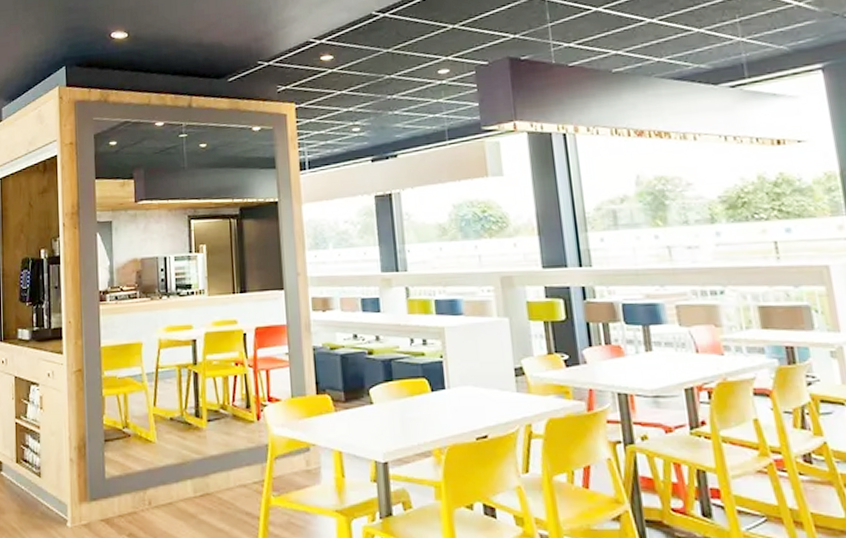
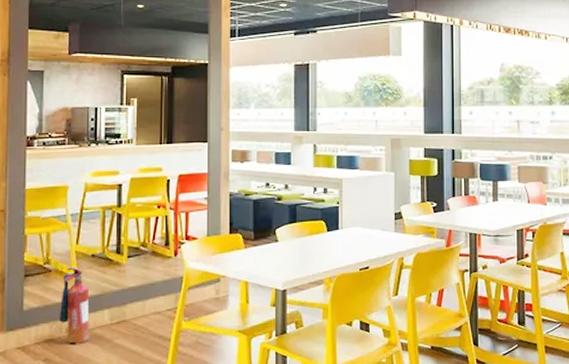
fire extinguisher: none [141,432,173,520] -> present [59,267,90,345]

